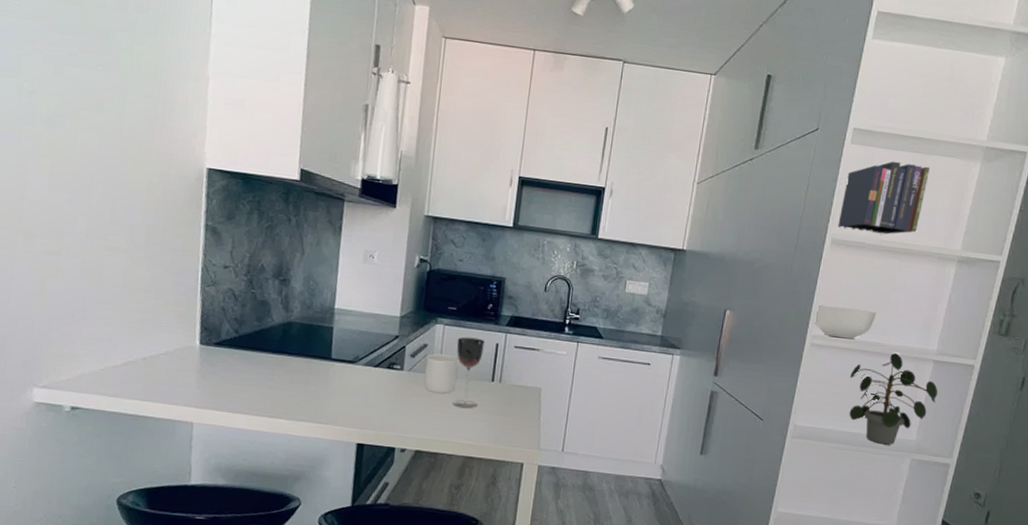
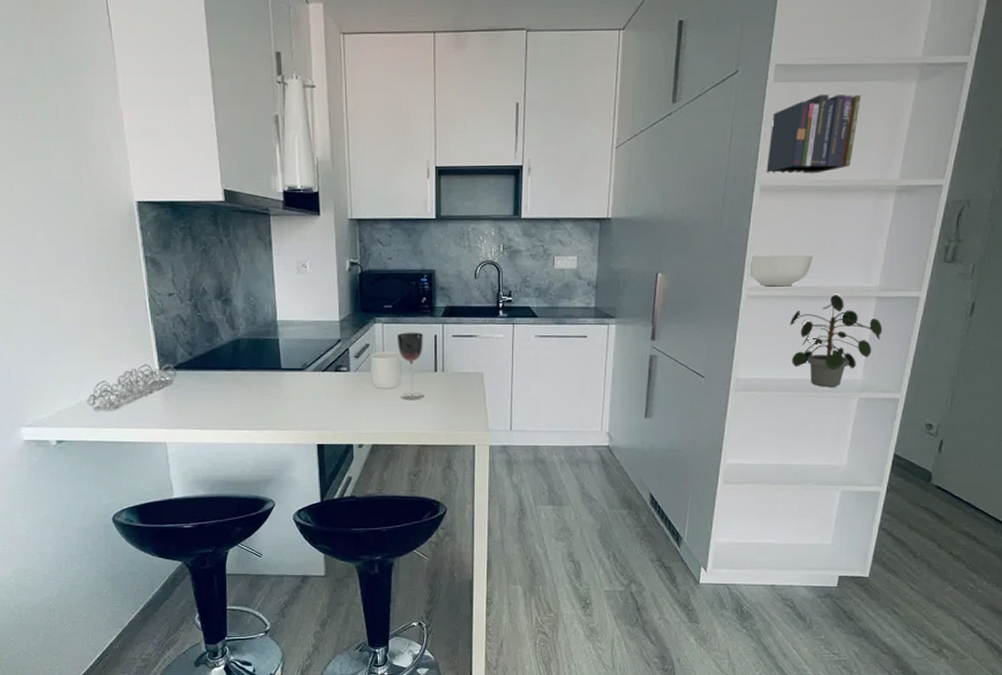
napkin holder: none [112,336,219,382] -> present [86,364,177,411]

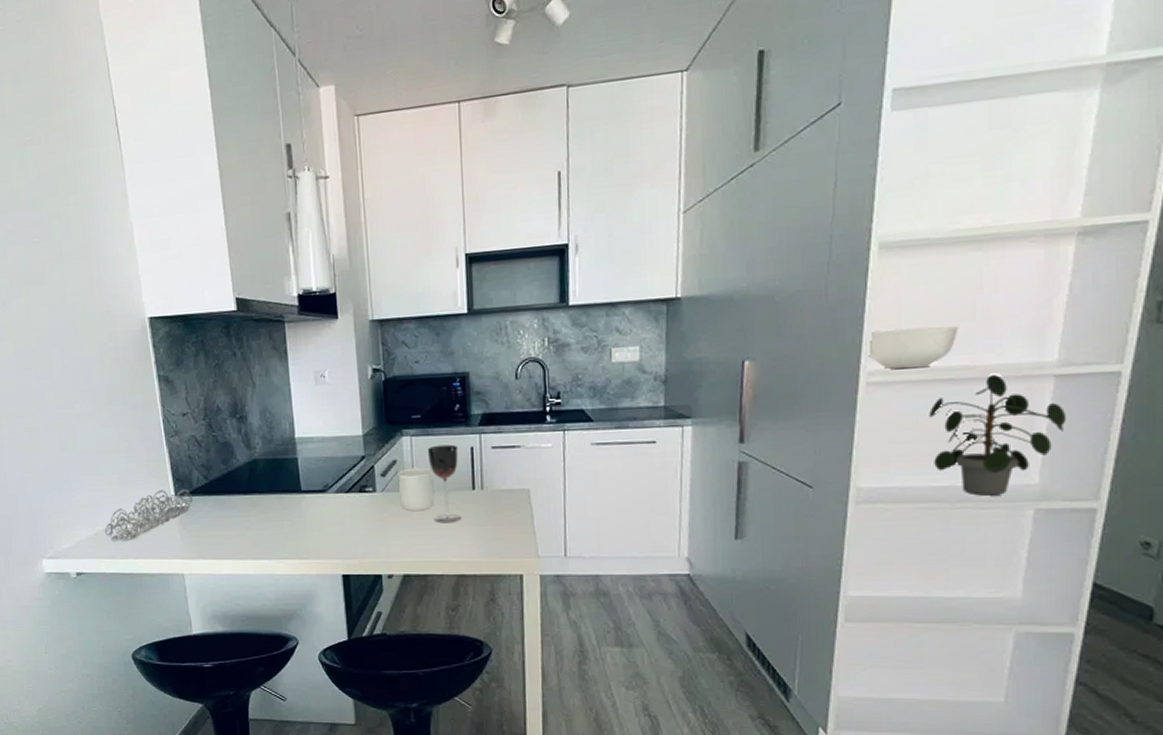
books: present [766,94,861,174] -> none [885,113,1017,226]

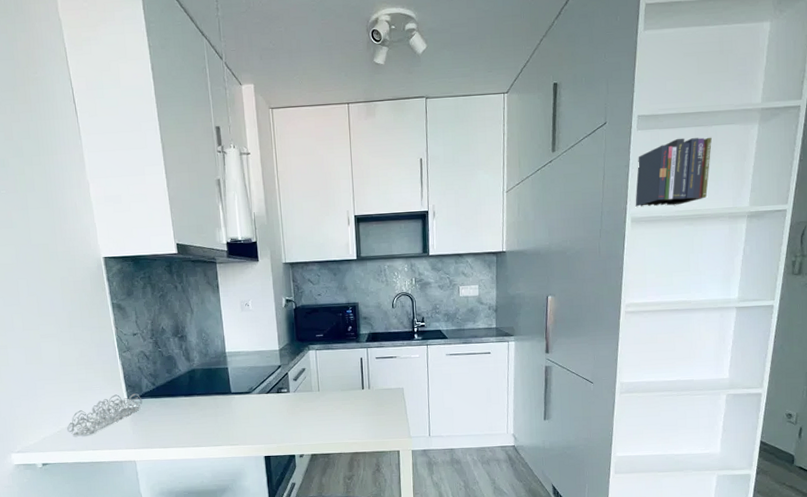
mug: present [397,467,435,511] -> none [306,373,334,406]
wineglass: present [427,444,461,524] -> none [328,356,354,415]
bowl: present [869,326,959,370] -> none [626,274,681,303]
books: none [885,113,1017,226] -> present [635,137,712,207]
potted plant: present [929,375,1067,496] -> none [664,307,744,386]

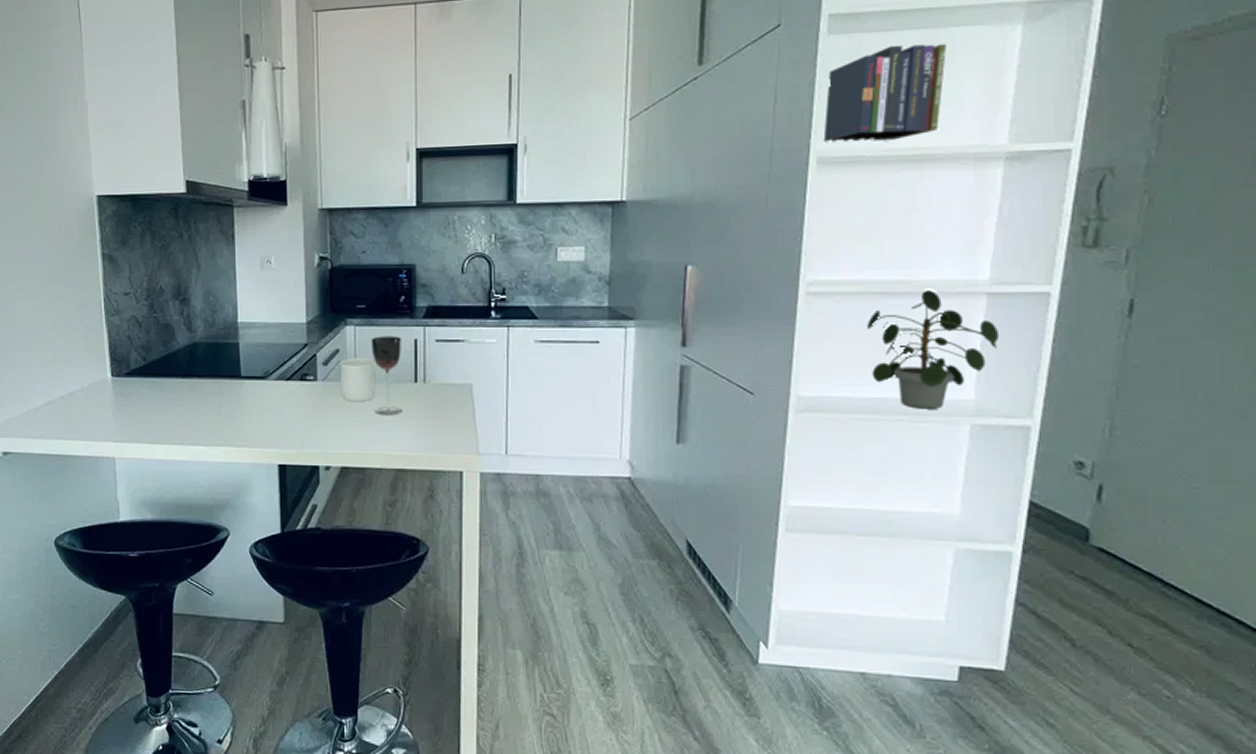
napkin holder: present [66,393,143,437] -> none [35,370,129,421]
mug: none [306,373,334,406] -> present [340,358,377,401]
wineglass: none [328,356,354,415] -> present [371,336,402,416]
potted plant: none [664,307,744,386] -> present [867,290,1000,409]

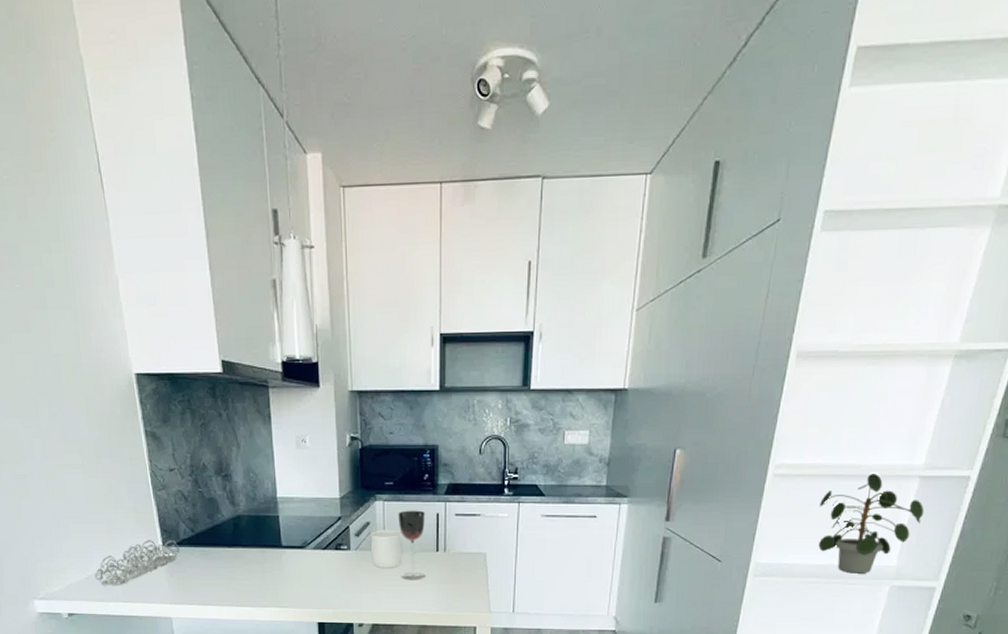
napkin holder: none [35,370,129,421] -> present [94,540,180,586]
books: present [823,43,946,142] -> none [804,244,922,338]

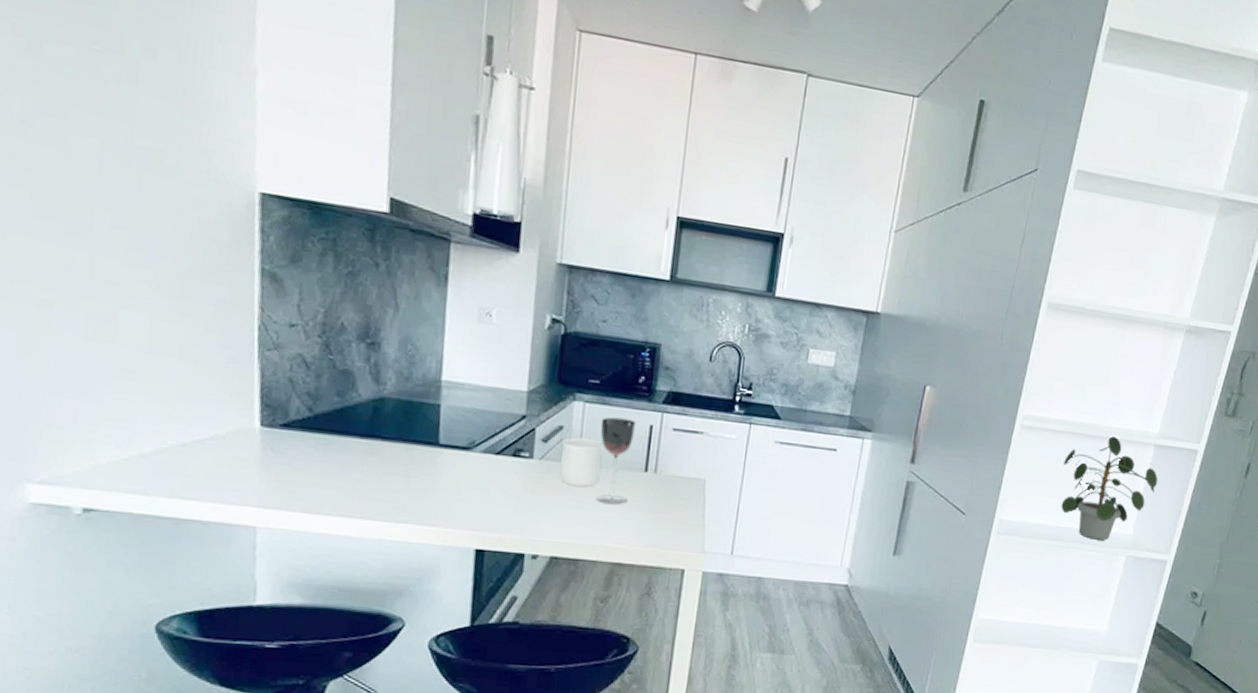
napkin holder: present [94,540,180,586] -> none [139,415,287,475]

